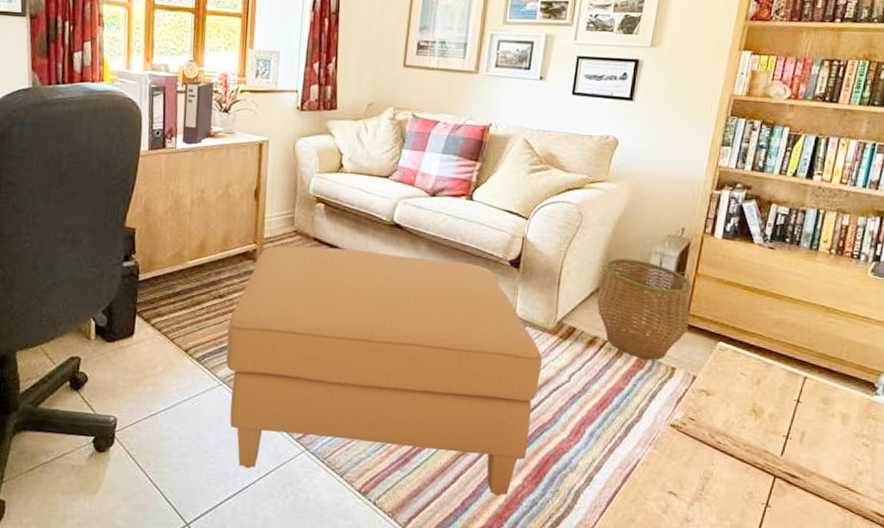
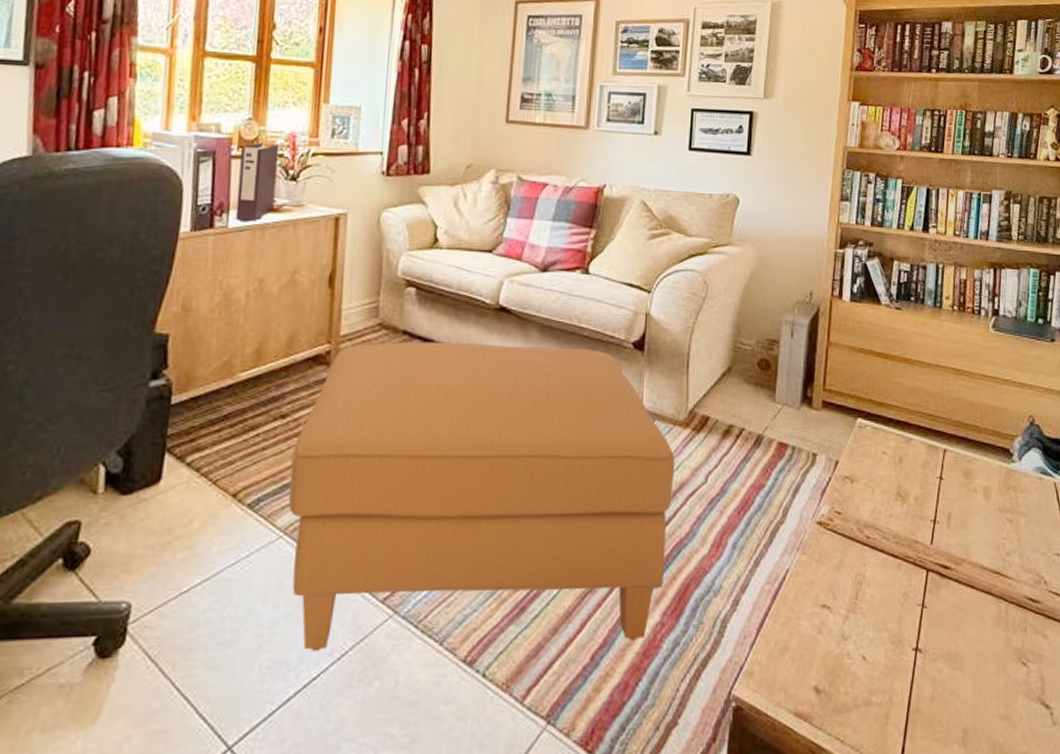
basket: present [596,258,692,360] -> none [729,330,827,447]

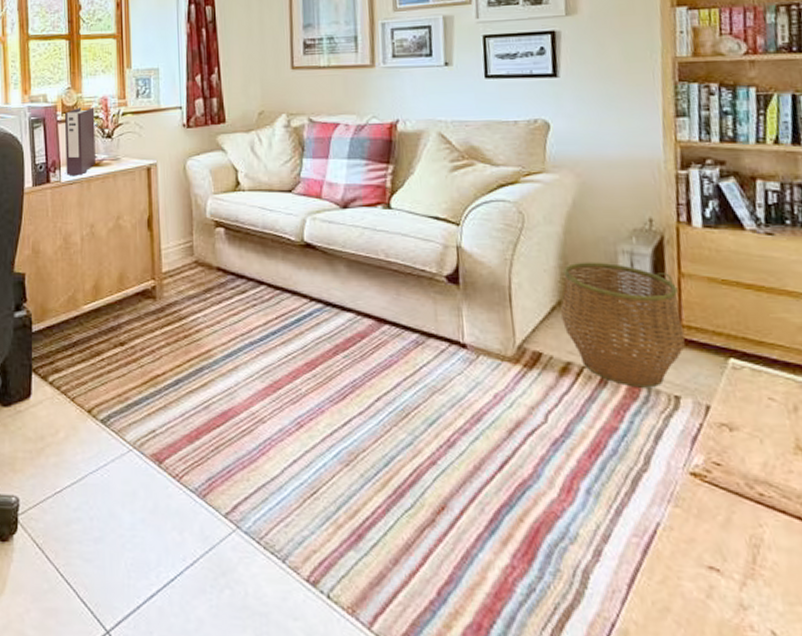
ottoman: present [288,341,676,650] -> none [132,277,509,580]
basket: none [729,330,827,447] -> present [560,262,685,388]

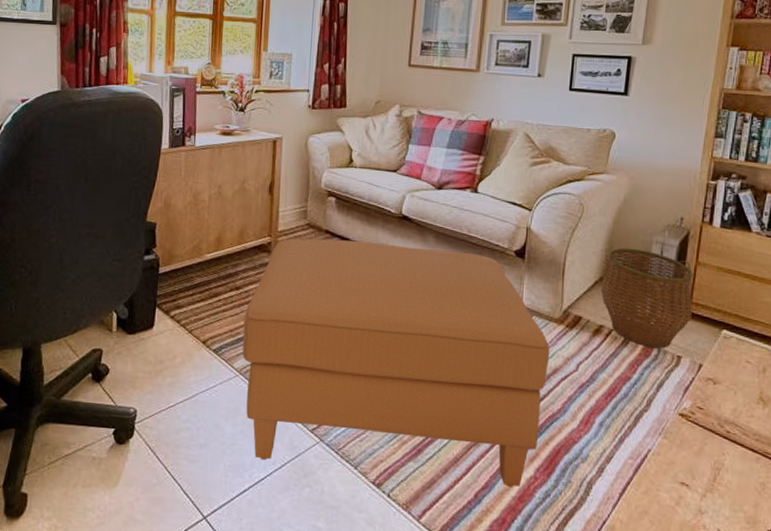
binder: present [64,107,96,175] -> none [200,82,231,142]
ottoman: none [132,277,509,580] -> present [242,238,550,487]

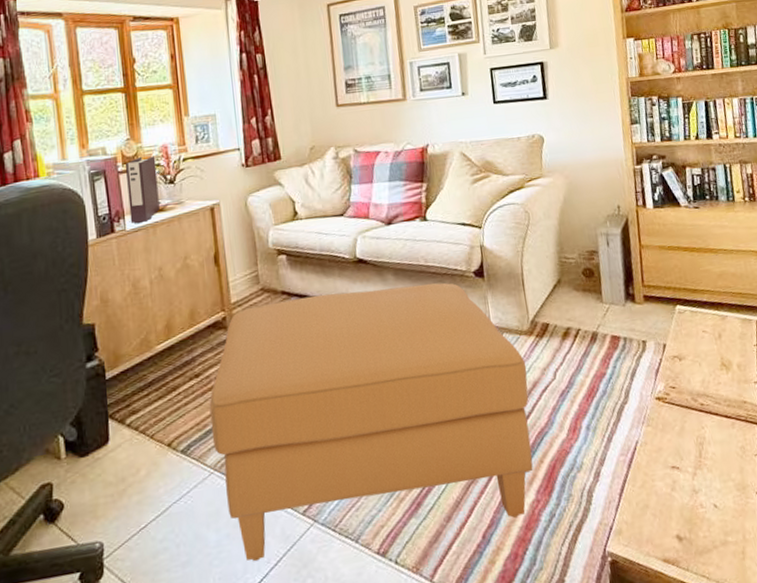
binder: none [200,82,231,142] -> present [125,156,160,224]
basket: present [600,247,693,349] -> none [560,244,647,339]

